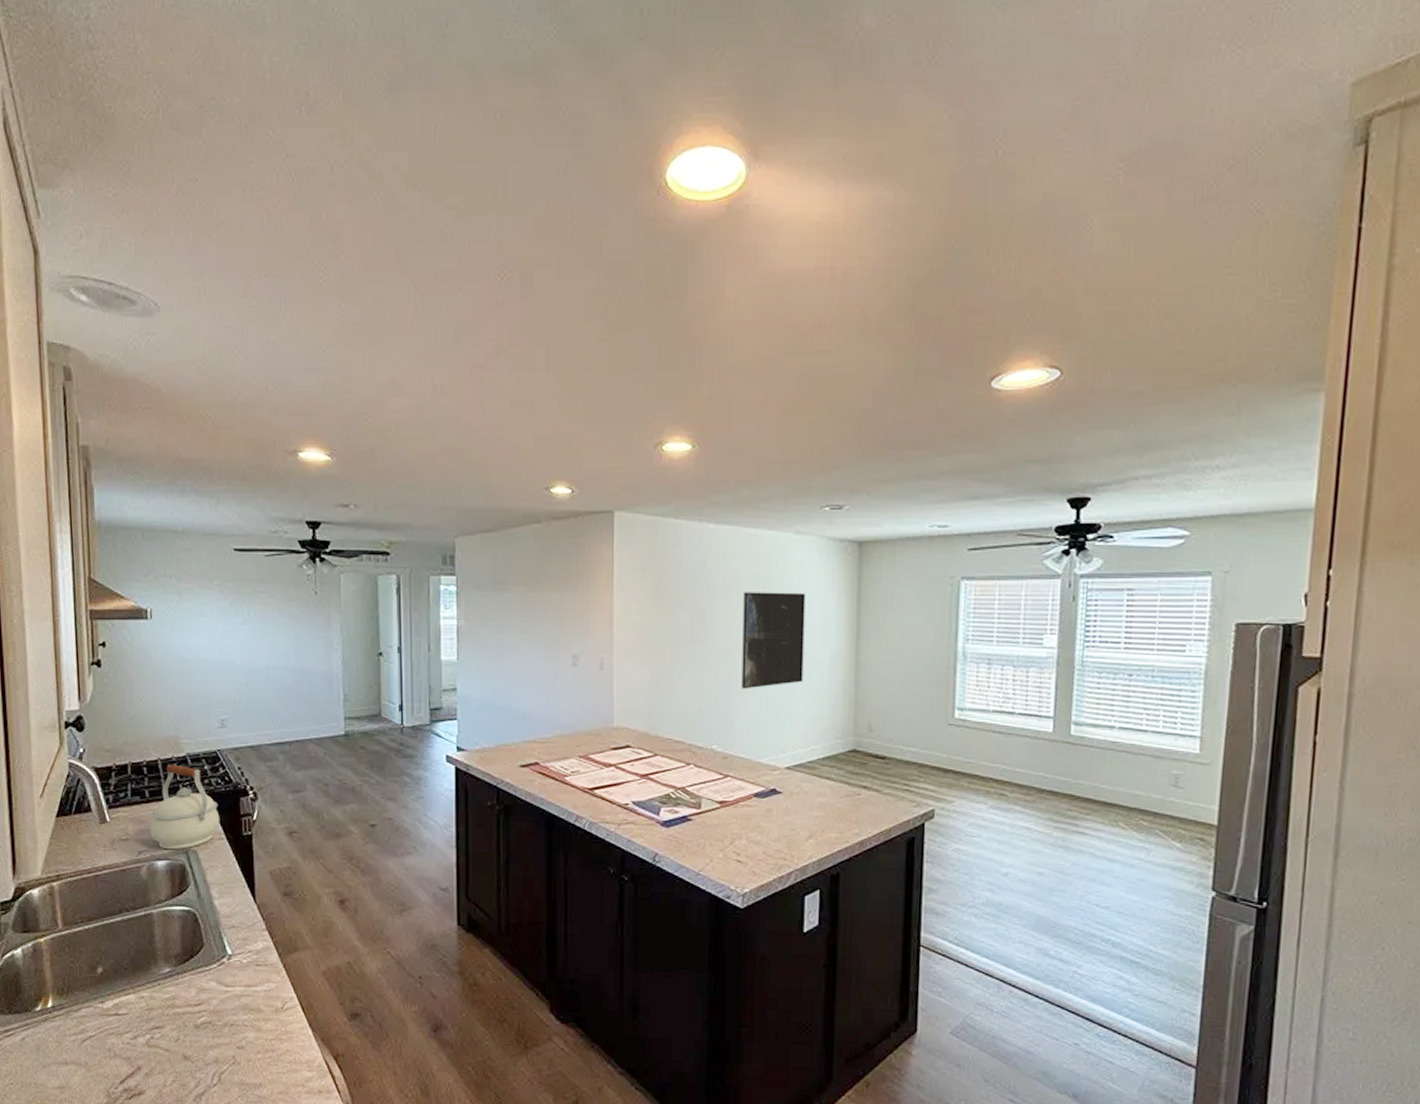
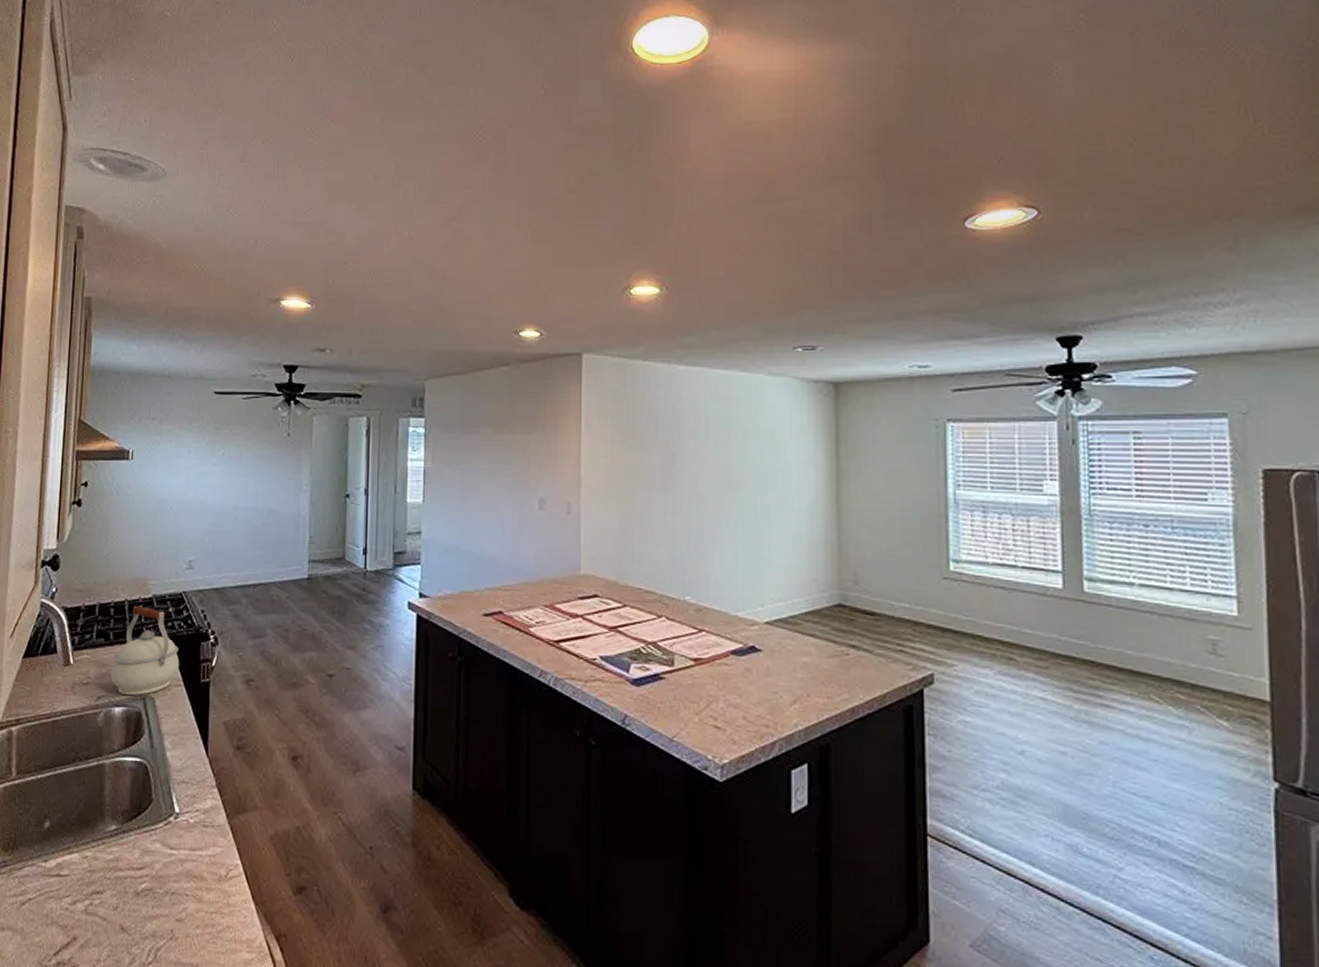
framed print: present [741,592,806,689] -> none [715,434,781,537]

